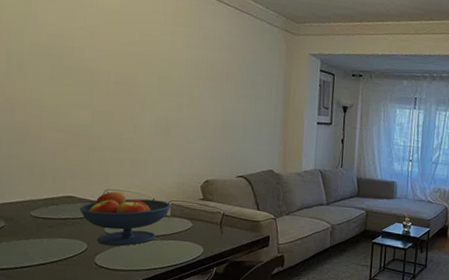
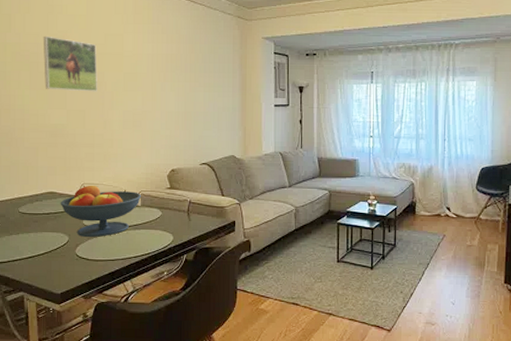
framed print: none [68,28,130,94] -> present [43,35,97,92]

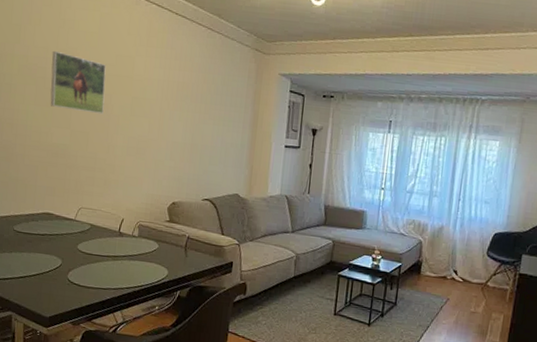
fruit bowl: present [60,185,141,237] -> none [56,209,139,264]

